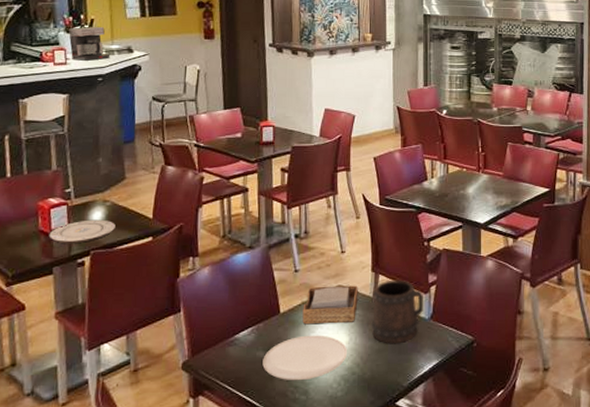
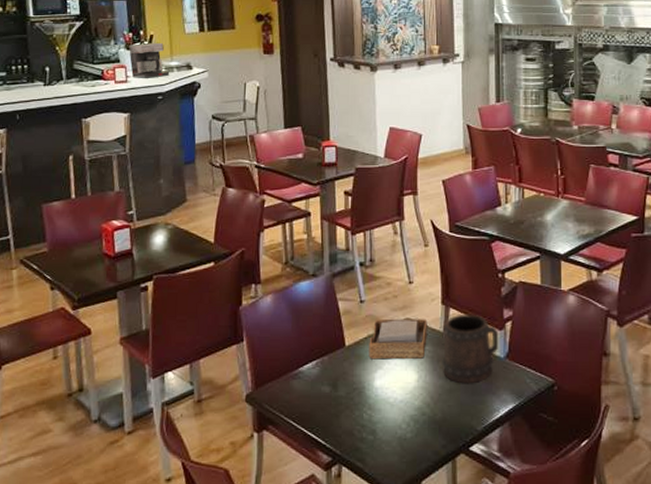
plate: present [49,219,116,244] -> none [112,243,177,268]
plate: present [262,335,348,381] -> none [328,371,417,420]

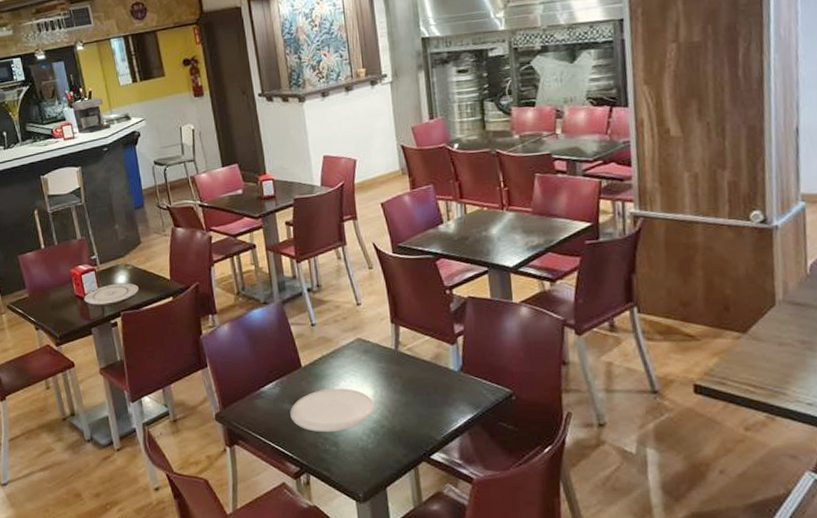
plate: none [112,243,177,268] -> present [83,282,139,307]
plate: none [328,371,417,420] -> present [290,388,375,433]
napkin holder: present [369,318,427,360] -> none [323,338,380,378]
beer mug: present [442,314,499,384] -> none [395,330,453,398]

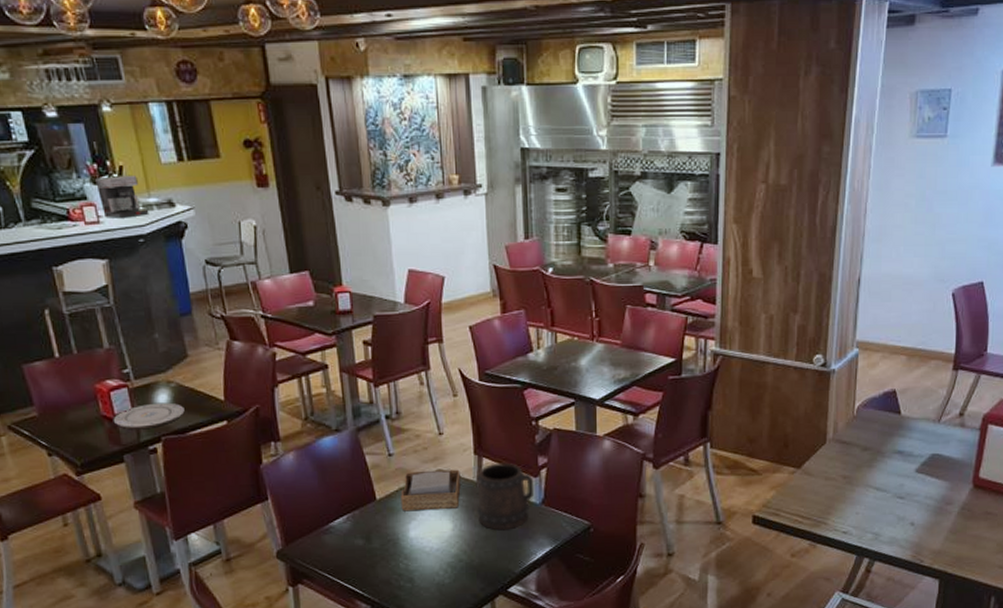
plate: present [290,388,375,433] -> none [362,522,453,569]
napkin holder: none [323,338,380,378] -> present [400,469,461,512]
beer mug: none [395,330,453,398] -> present [477,462,535,531]

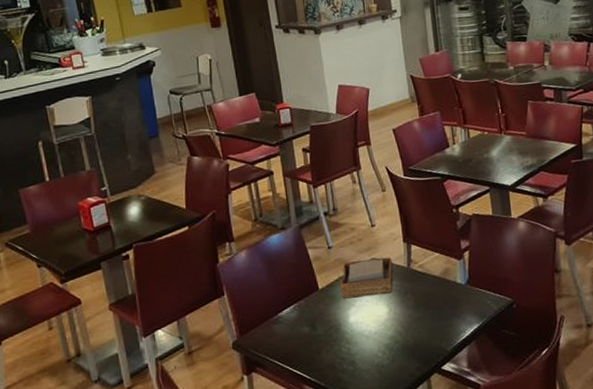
coffee maker: present [95,174,149,218] -> none [82,26,125,63]
plate: present [113,402,185,430] -> none [92,213,152,240]
beer mug: present [477,462,535,531] -> none [407,248,460,312]

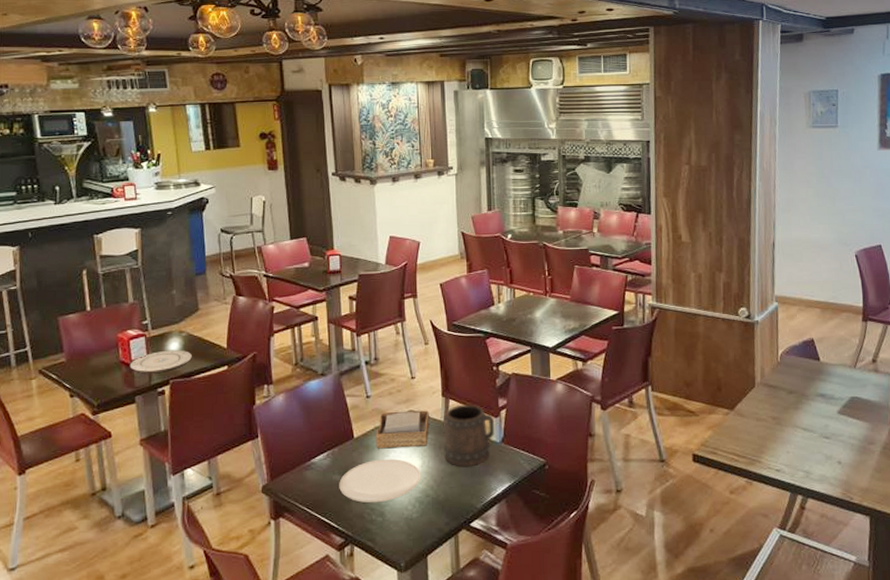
plate: none [92,213,152,240] -> present [129,350,192,374]
plate: none [308,307,390,353] -> present [339,458,422,504]
beer mug: none [407,248,460,312] -> present [443,404,495,467]

